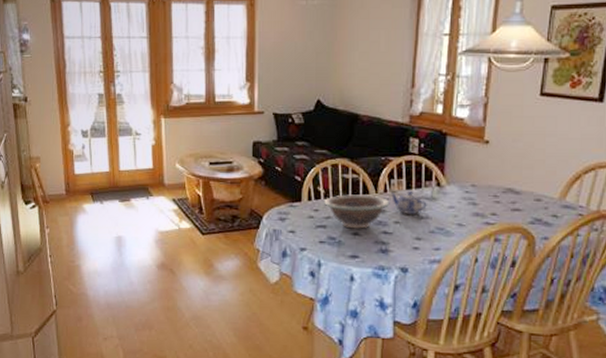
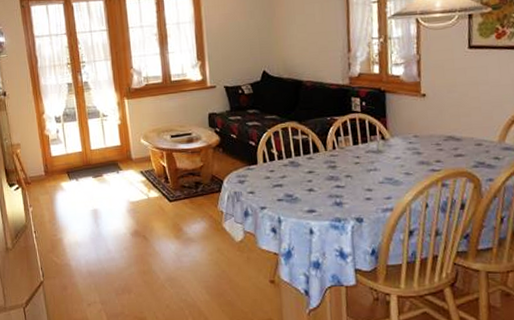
decorative bowl: present [324,194,390,229] -> none [278,153,340,186]
teapot: present [390,191,427,214] -> none [339,146,374,168]

